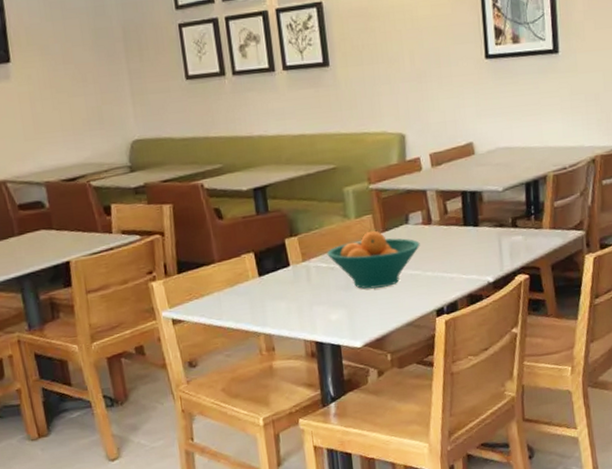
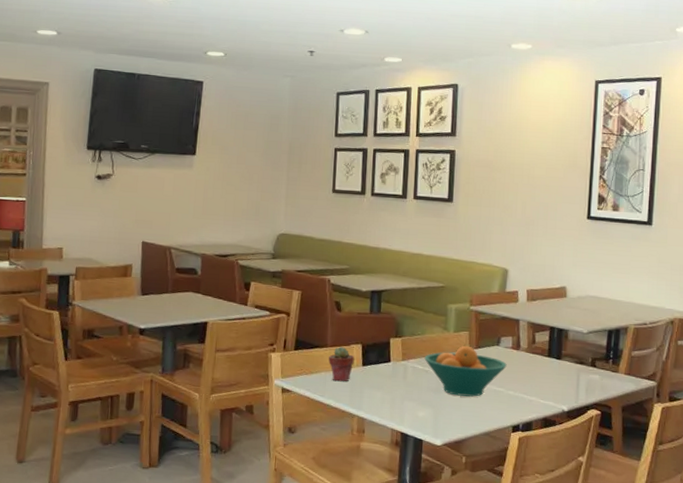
potted succulent: none [219,259,249,300] -> present [329,347,355,382]

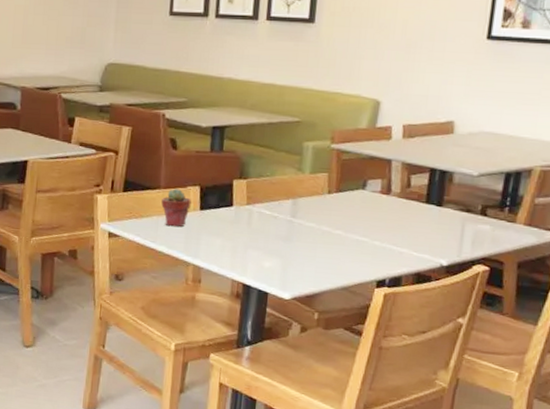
fruit bowl: present [424,345,507,397] -> none [273,189,374,247]

